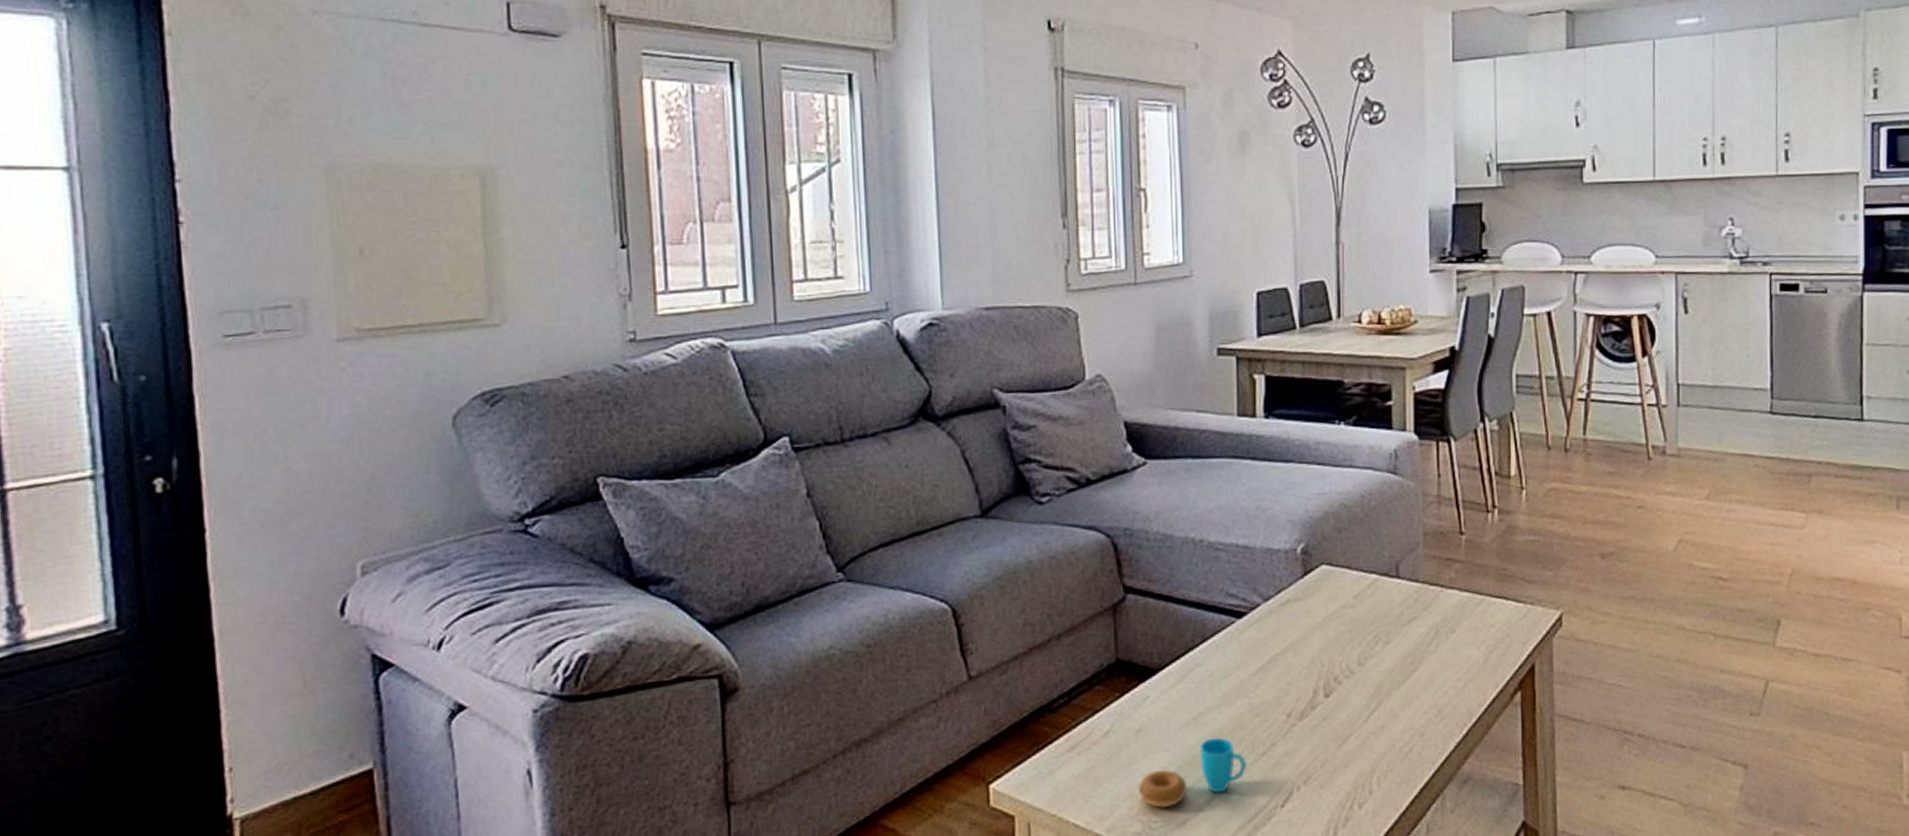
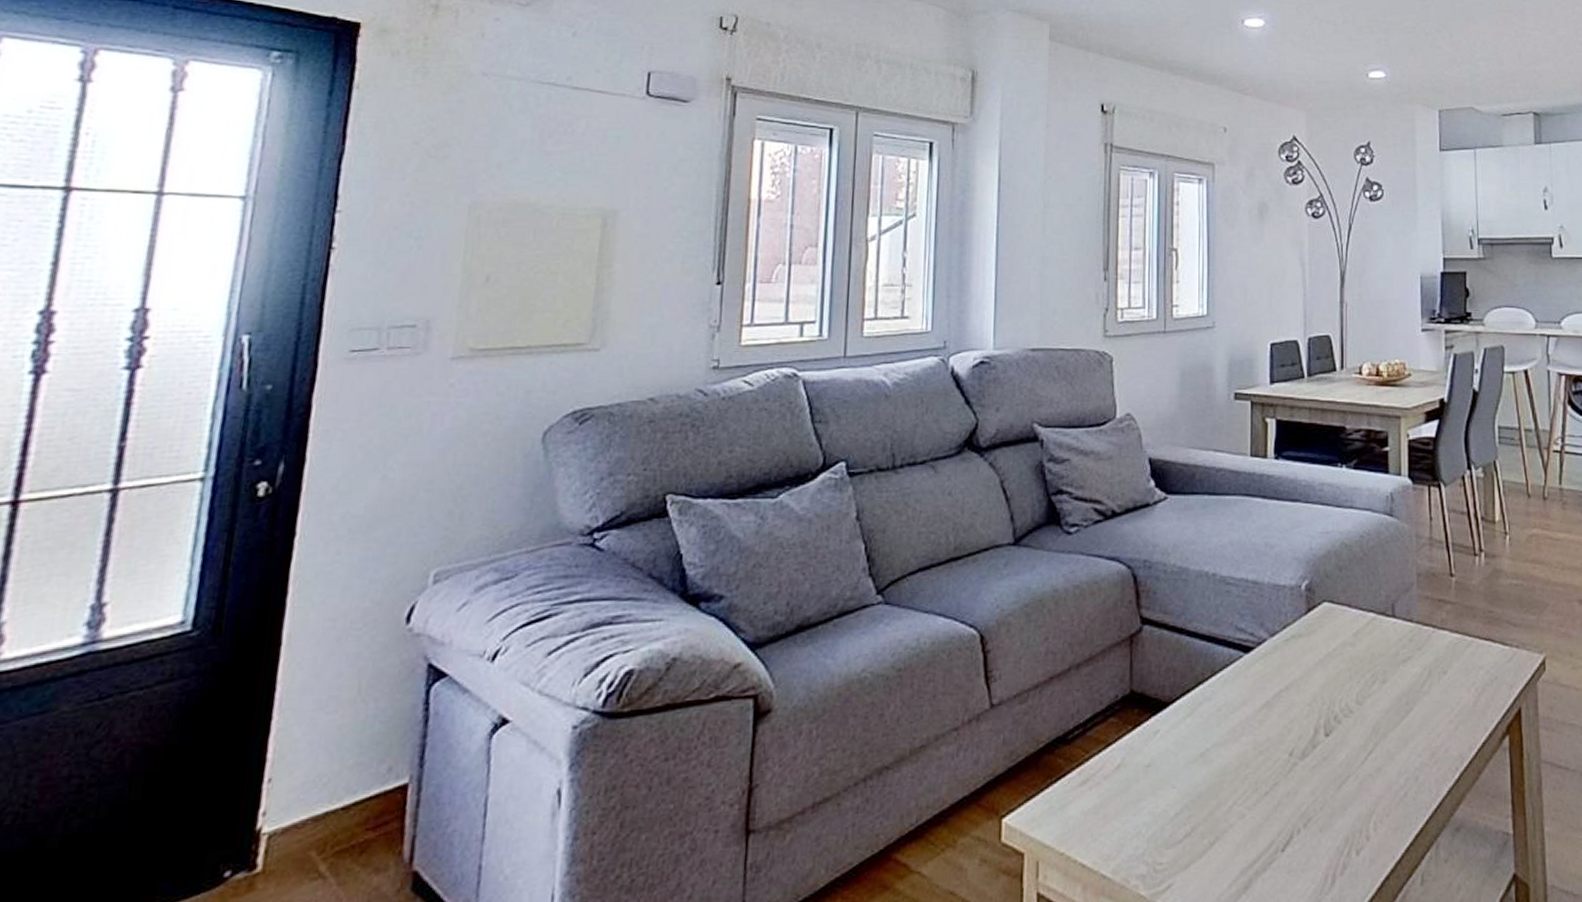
cup: present [1139,737,1246,809] -> none [1145,775,1249,850]

